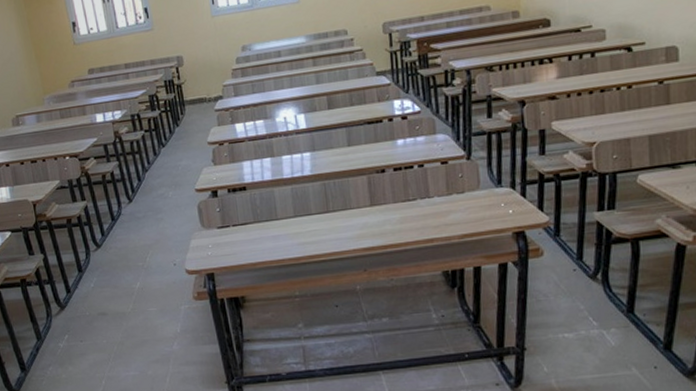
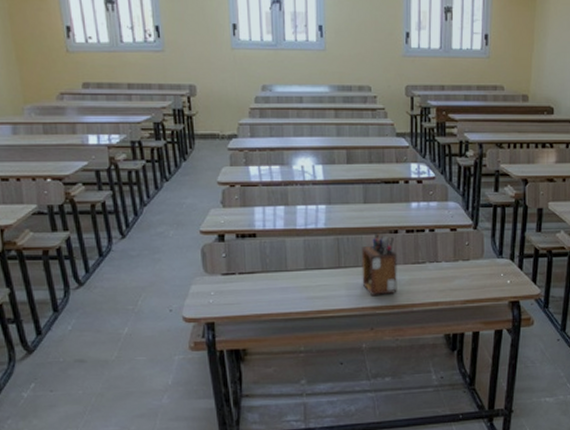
desk organizer: none [348,172,389,237] -> present [361,231,397,295]

